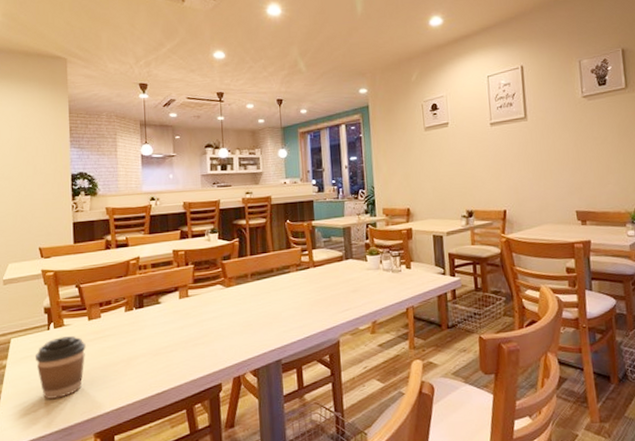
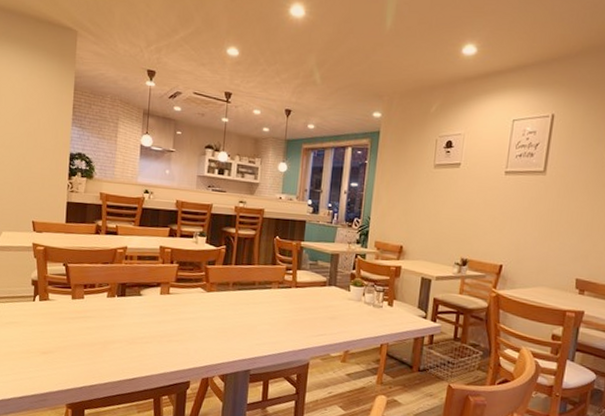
coffee cup: present [34,335,86,399] -> none [19,310,67,366]

